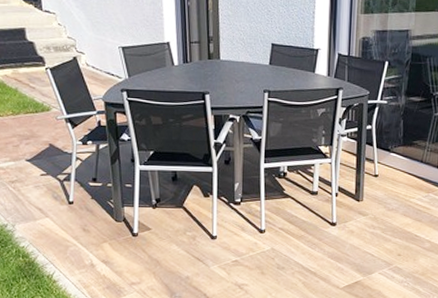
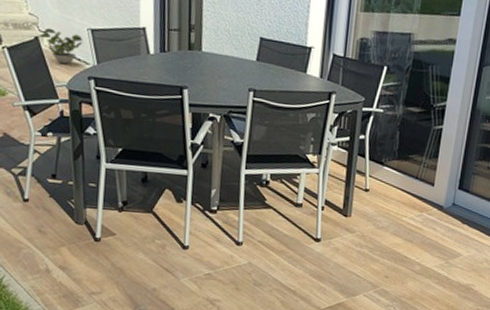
potted plant: none [77,48,115,80] -> present [39,27,83,65]

